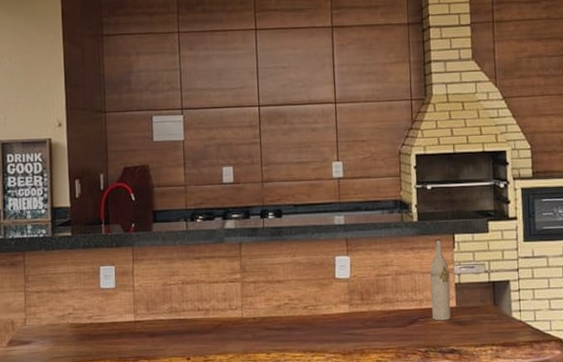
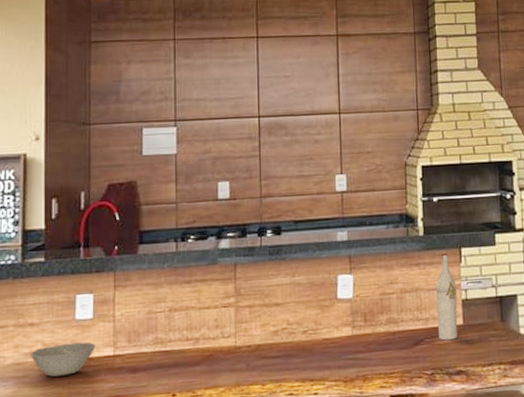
bowl: none [62,308,119,337] -> present [30,342,96,377]

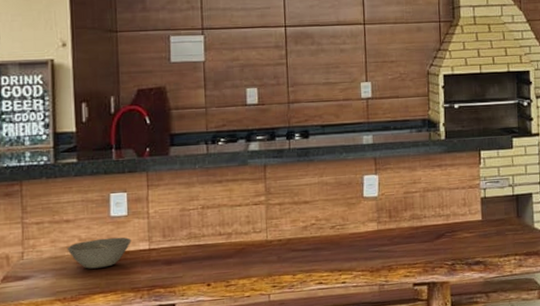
wine bottle: present [435,253,458,341] -> none [456,155,477,235]

